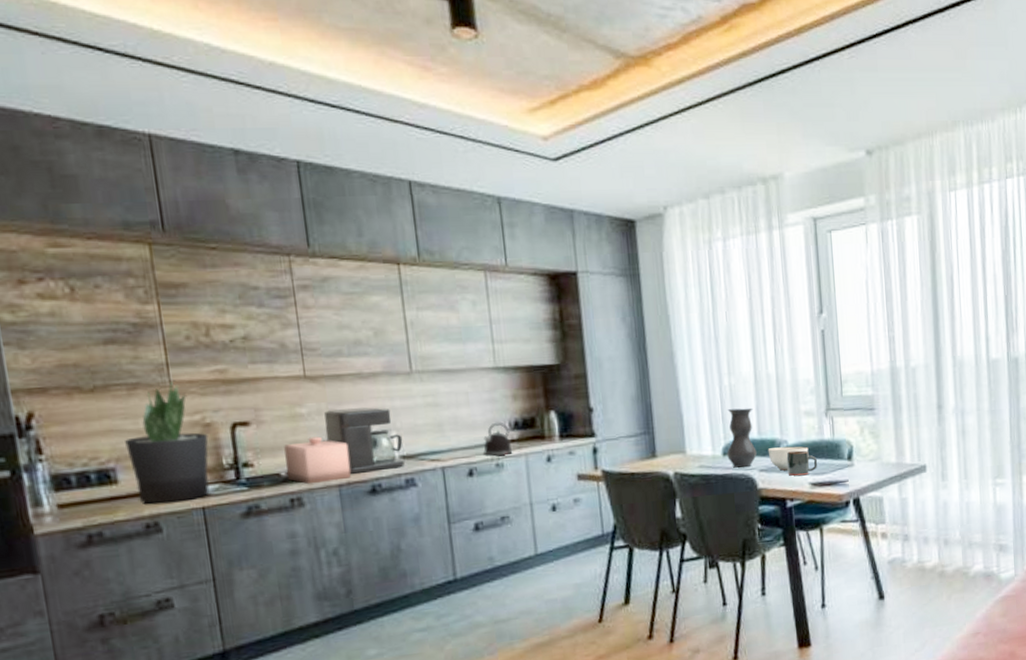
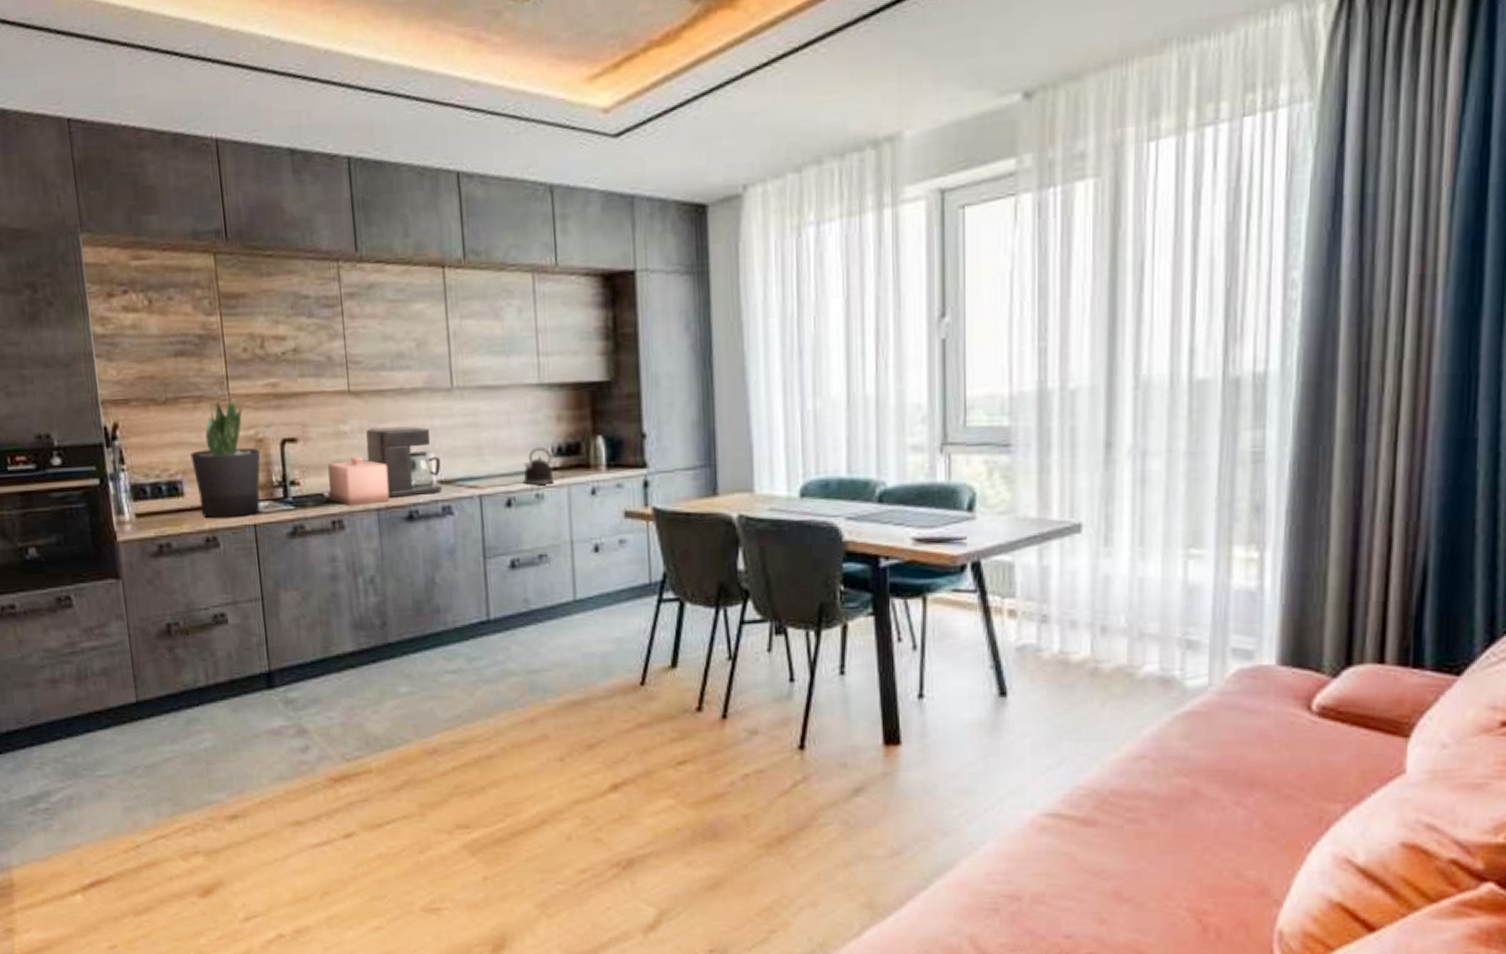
vase: present [727,408,757,468] -> none [806,438,844,513]
bowl: present [767,446,809,471] -> none [859,489,914,520]
mug: present [786,450,818,476] -> none [883,495,926,529]

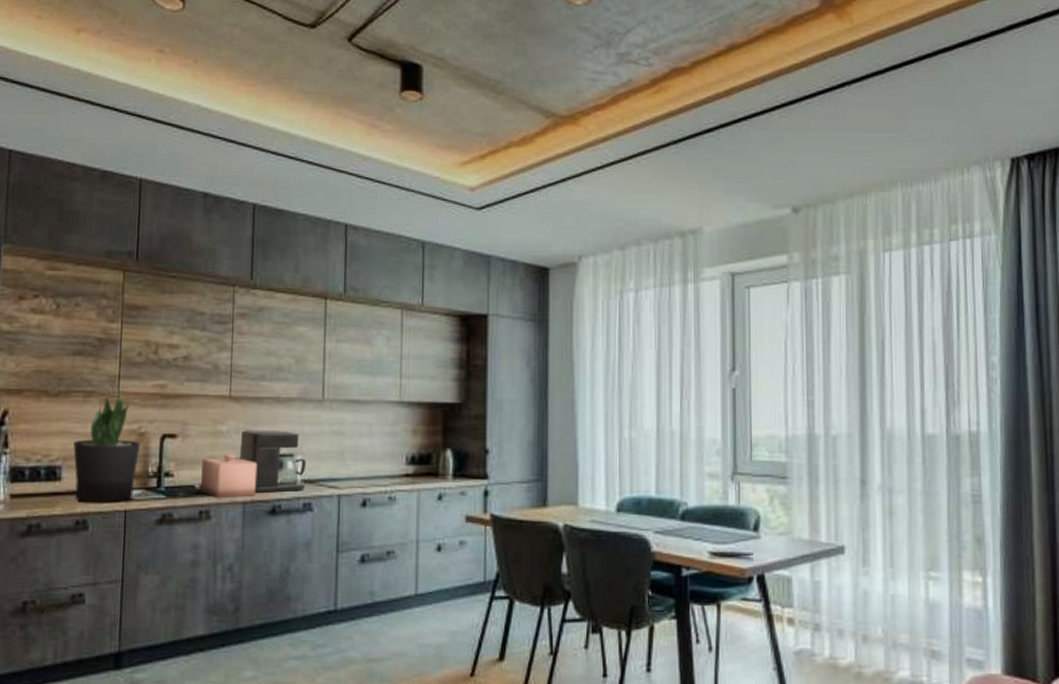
kettle: present [523,446,555,488] -> none [379,455,407,491]

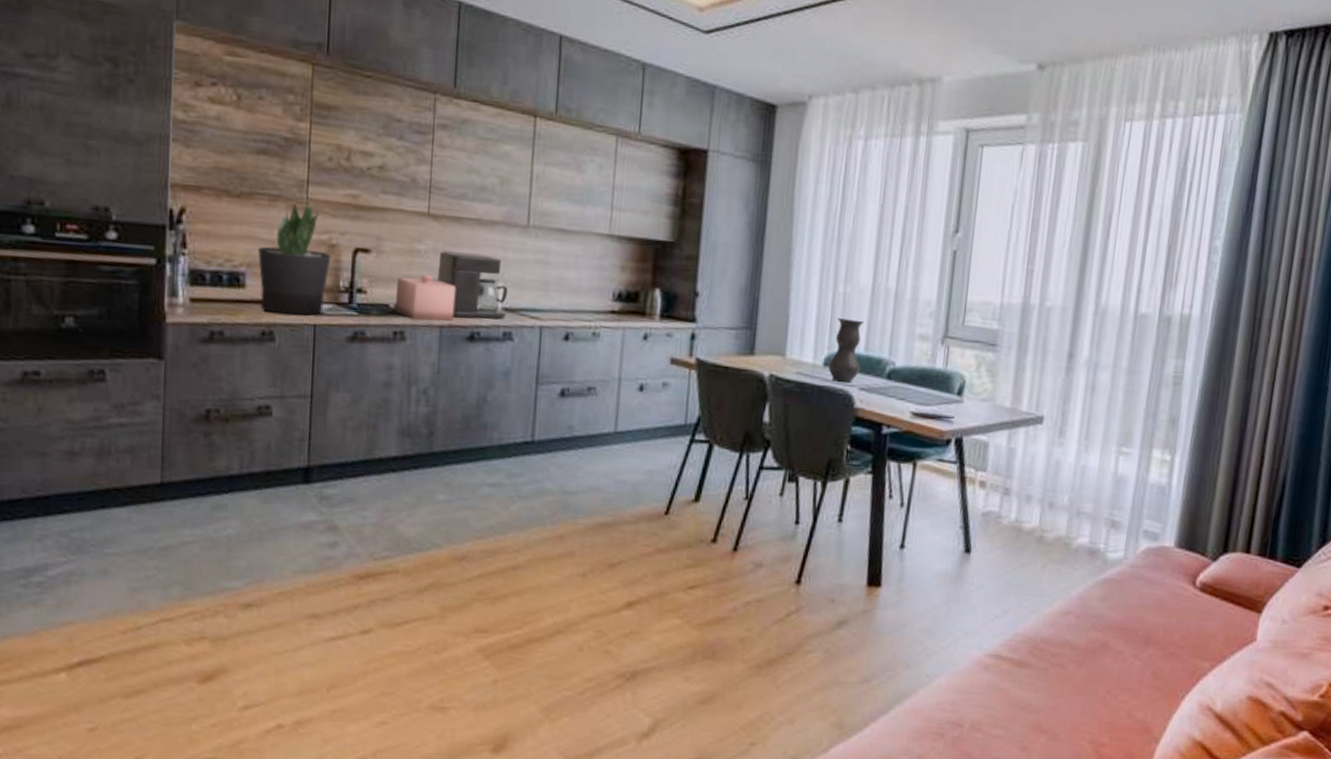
vase: none [621,464,653,526] -> present [828,318,865,383]

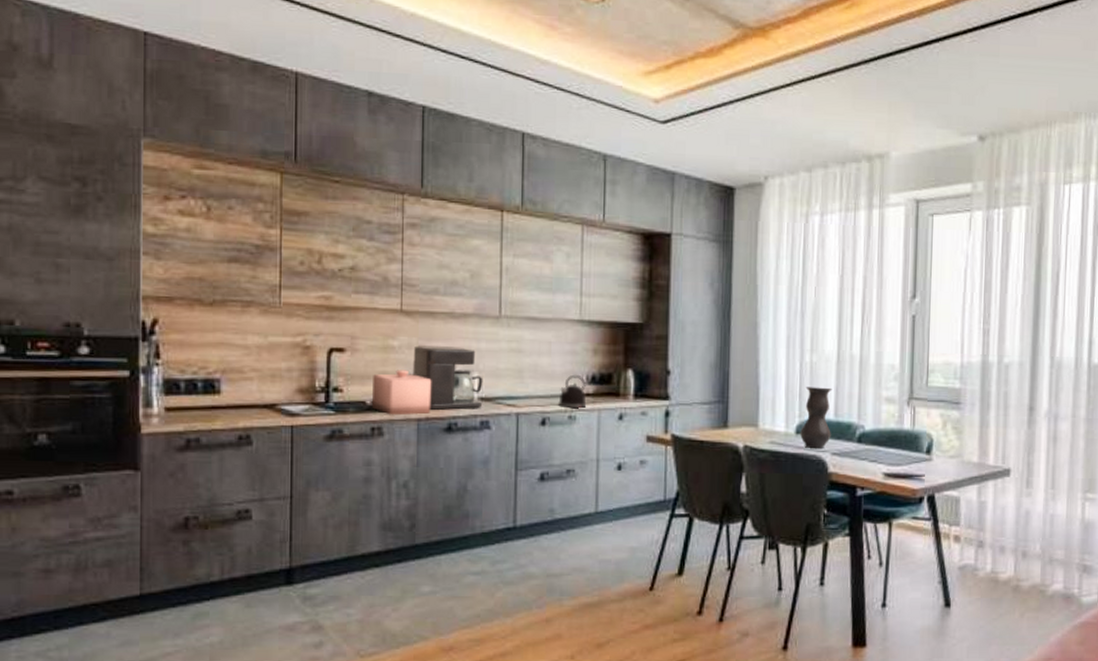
planter: present [258,199,332,317] -> none [232,303,306,419]
kettle: none [583,290,612,327] -> present [558,374,587,410]

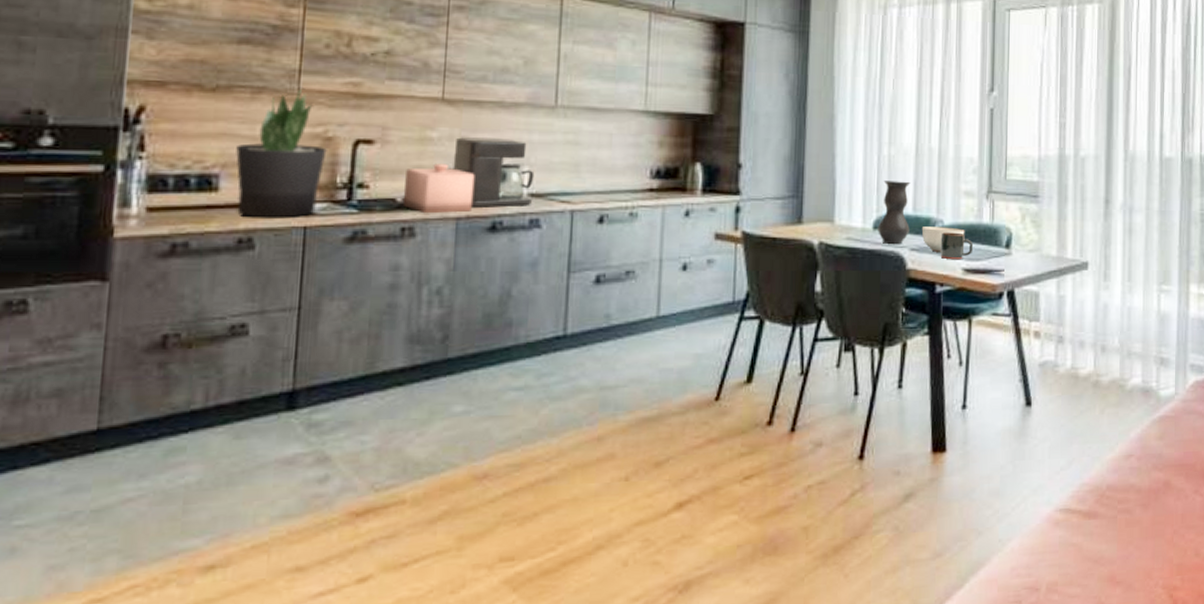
planter: none [232,303,306,419] -> present [236,89,327,219]
kettle: present [558,374,587,410] -> none [618,168,651,207]
bowl: none [843,432,886,457] -> present [921,227,965,252]
mug: none [861,437,894,465] -> present [940,232,974,260]

